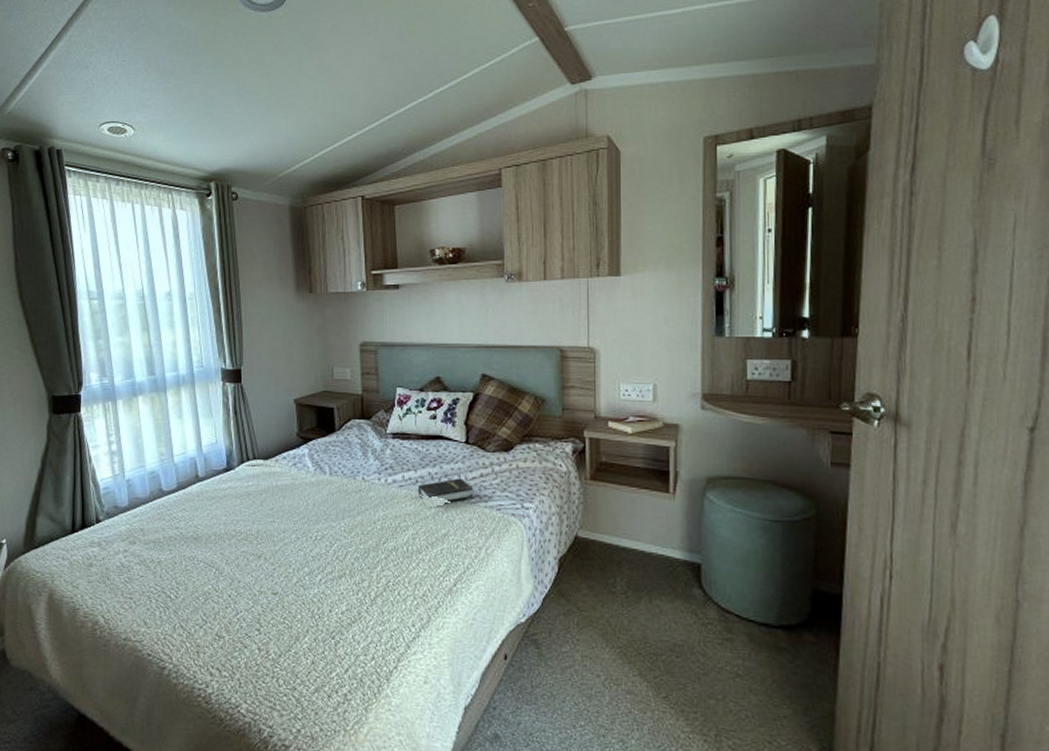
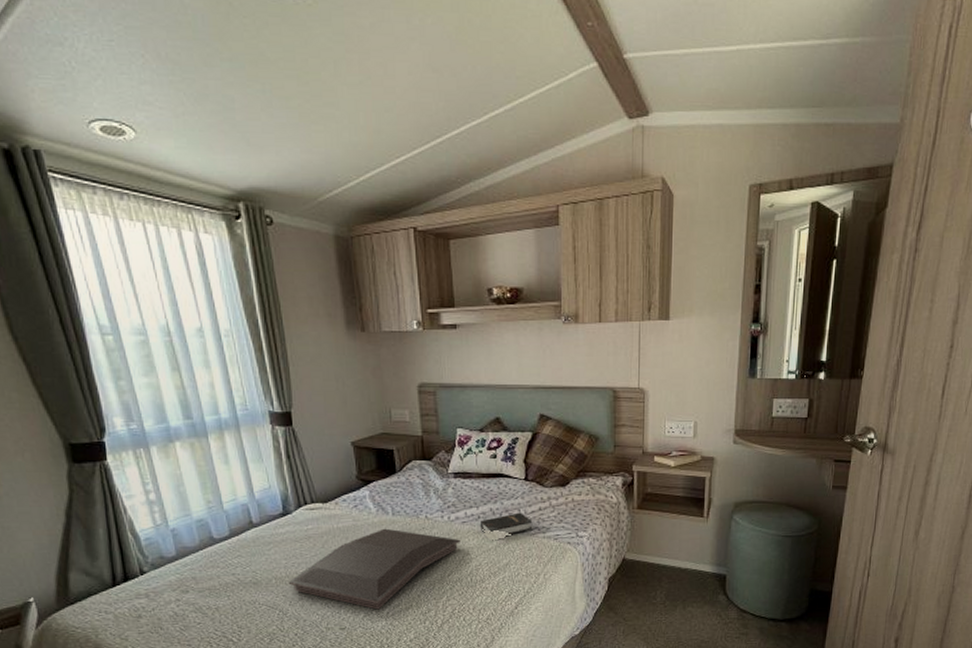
serving tray: none [226,488,397,576] -> present [288,528,461,610]

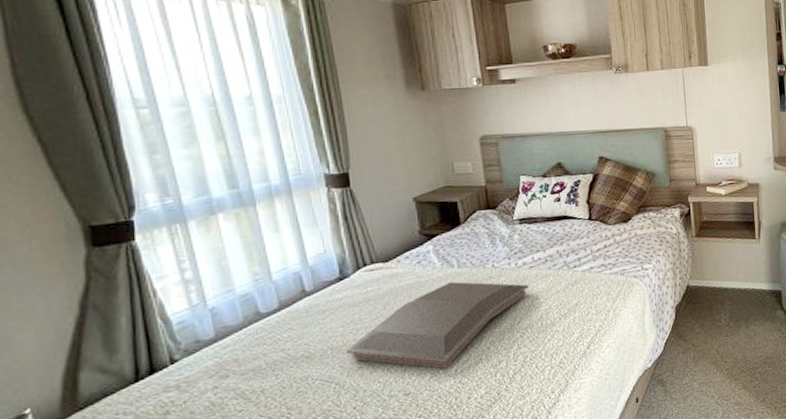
hardback book: present [479,512,533,537] -> none [547,251,600,277]

